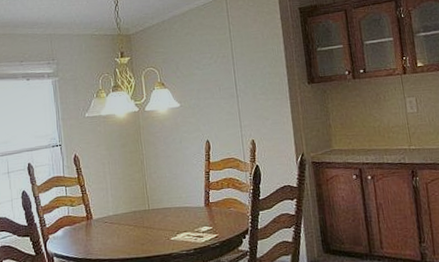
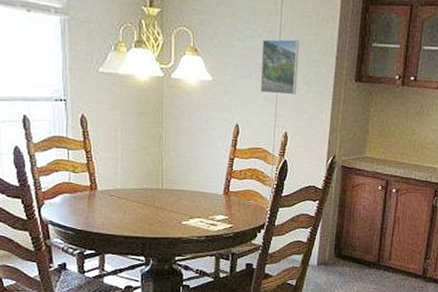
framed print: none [218,58,257,109] -> present [259,39,300,96]

